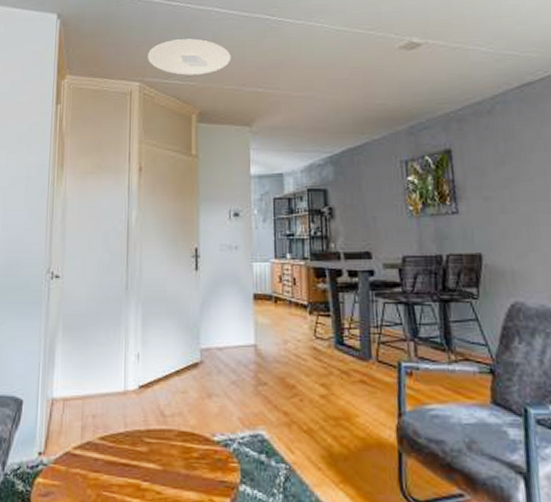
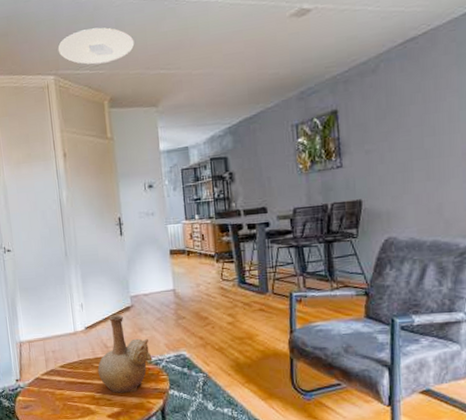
vase: none [148,372,221,484] -> present [97,314,153,393]

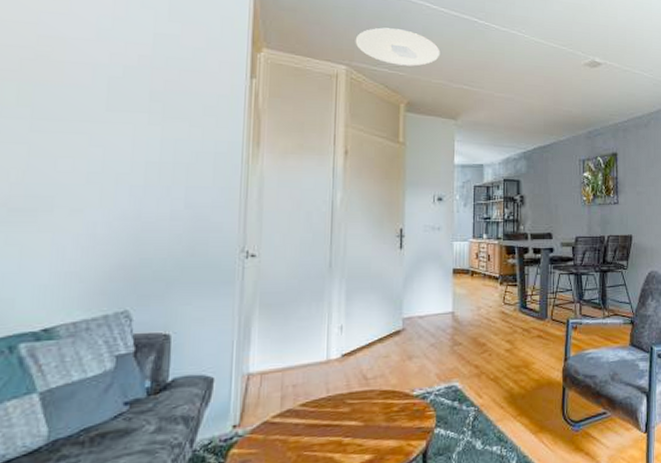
vase: present [97,314,153,393] -> none [350,339,420,436]

